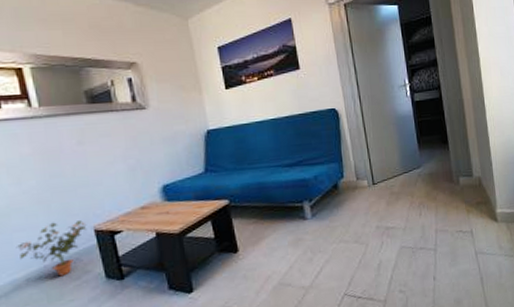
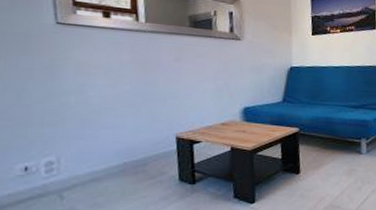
potted plant: present [16,220,87,277] -> none [100,125,170,174]

